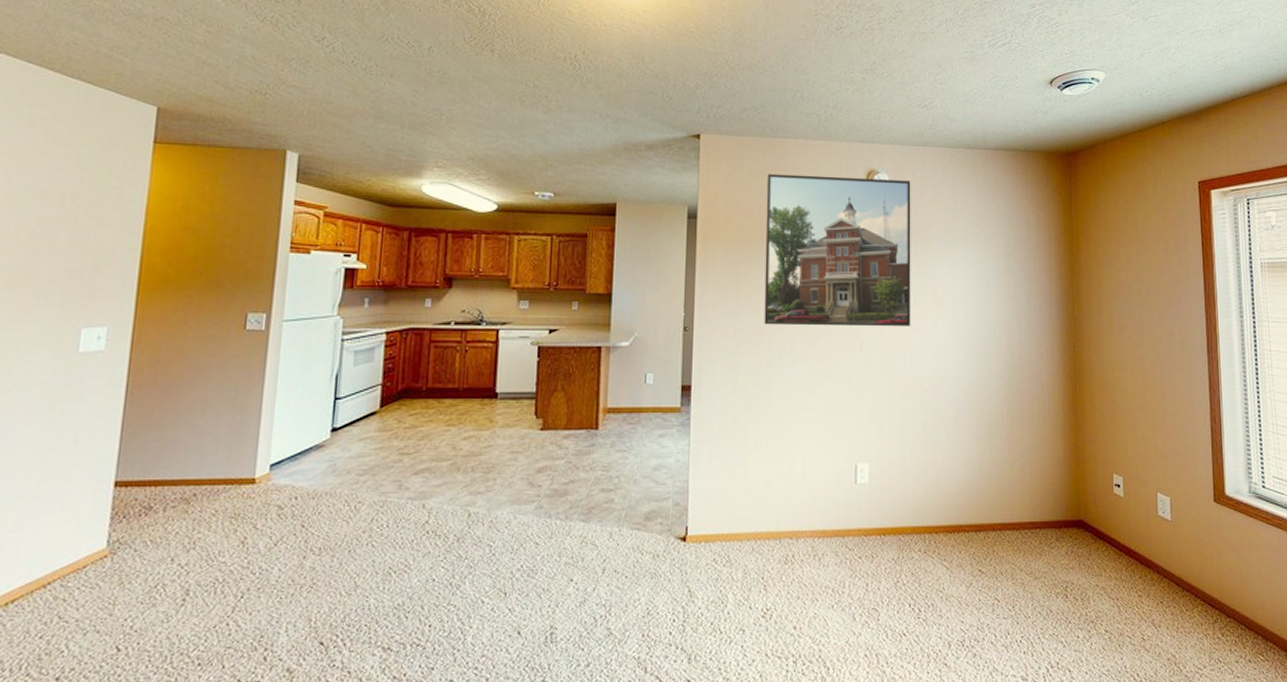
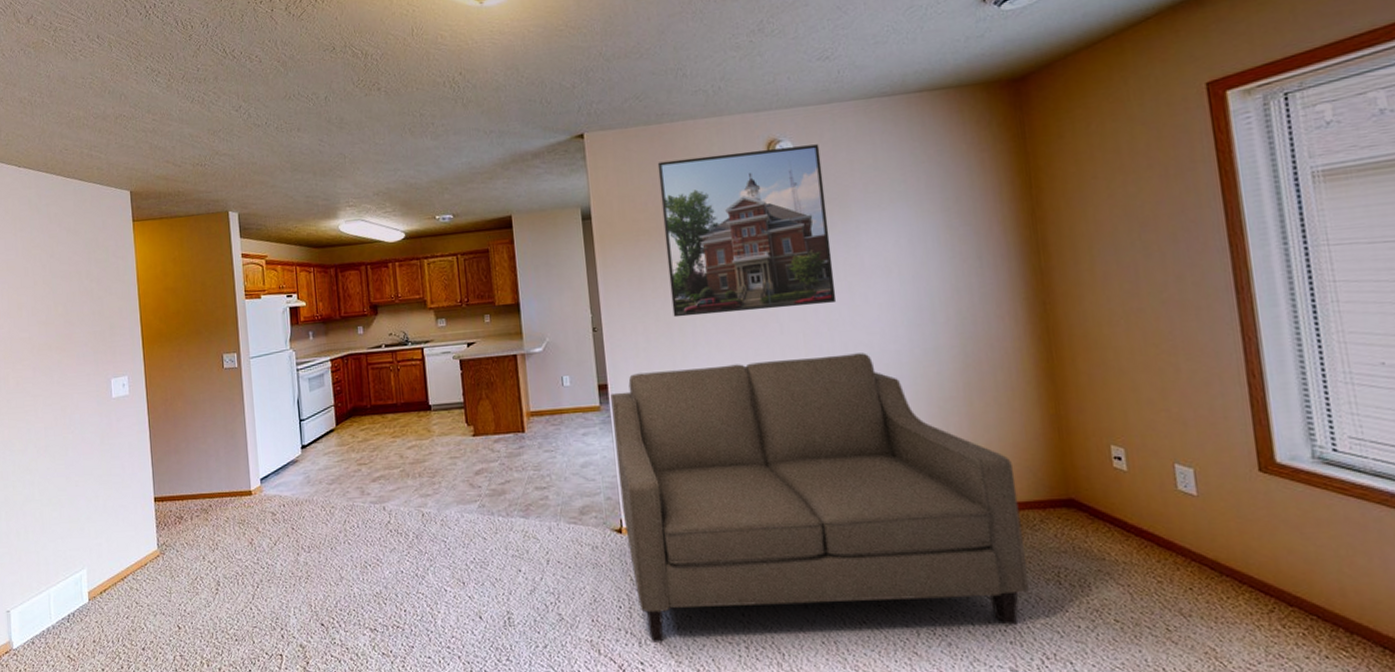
sofa: none [689,375,1043,658] -> present [611,353,1030,642]

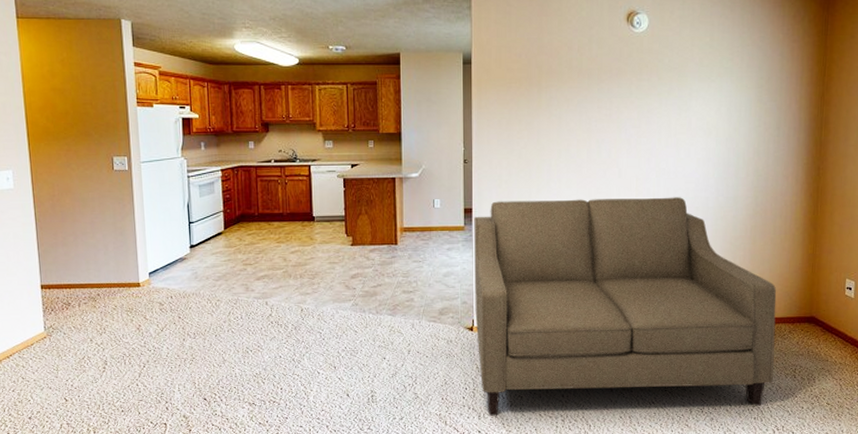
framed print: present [657,144,837,318] -> none [533,19,669,157]

